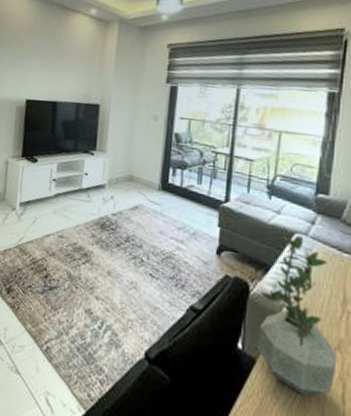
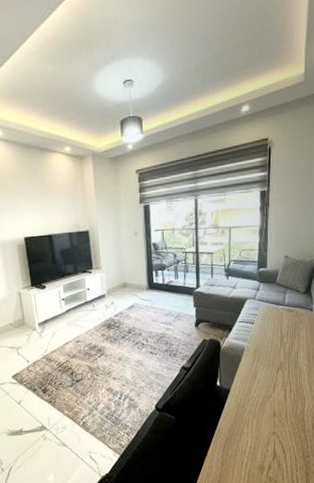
potted plant: present [258,235,338,397] -> none [228,301,280,404]

